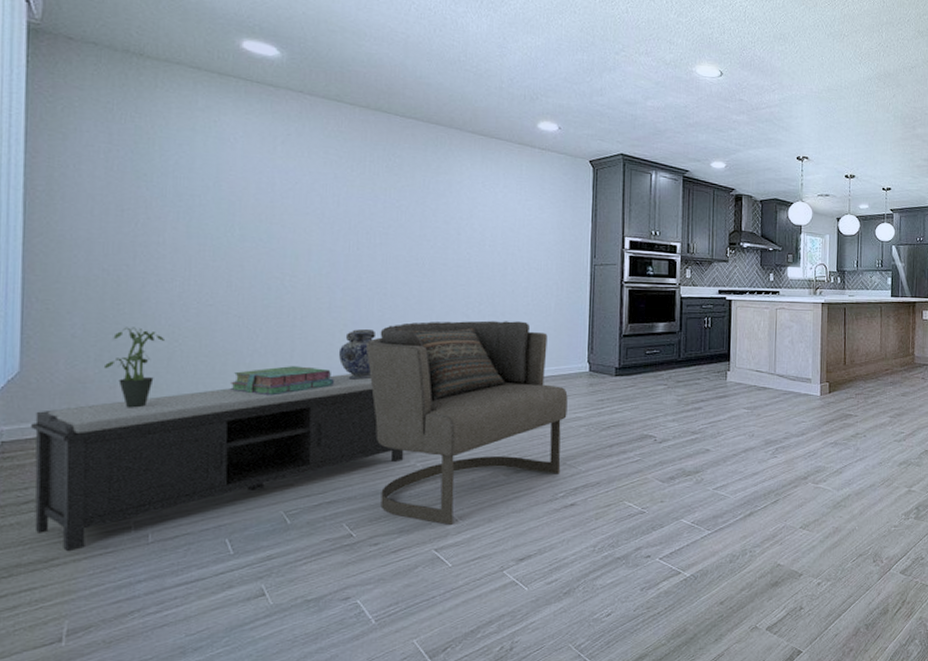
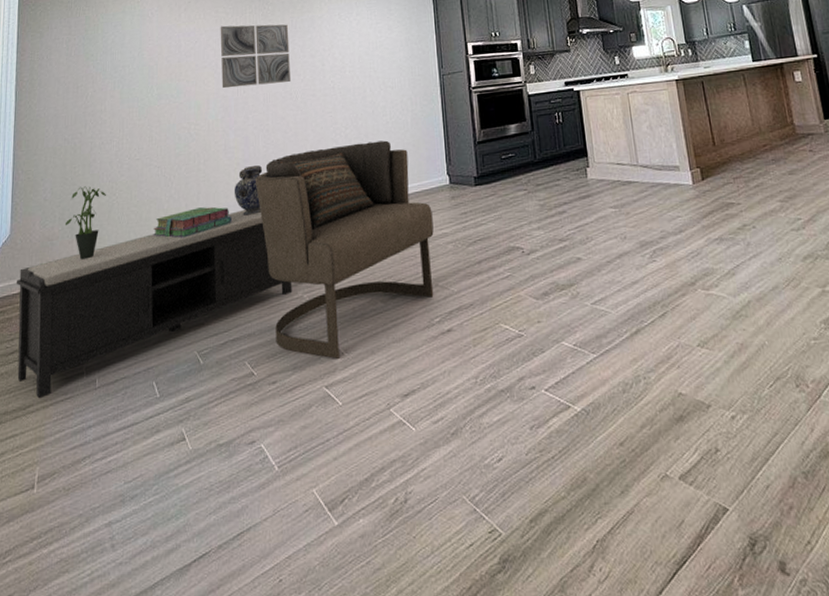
wall art: none [328,170,419,247] -> present [220,24,290,89]

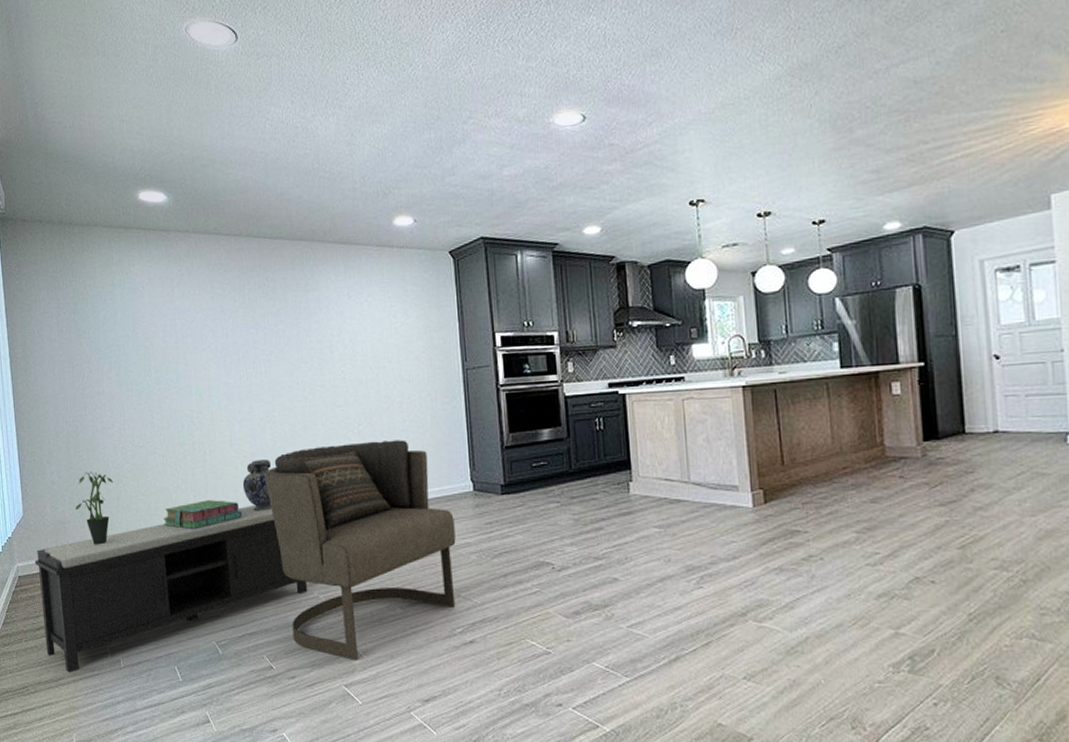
wall art: present [220,24,290,89] -> none [217,303,297,375]

